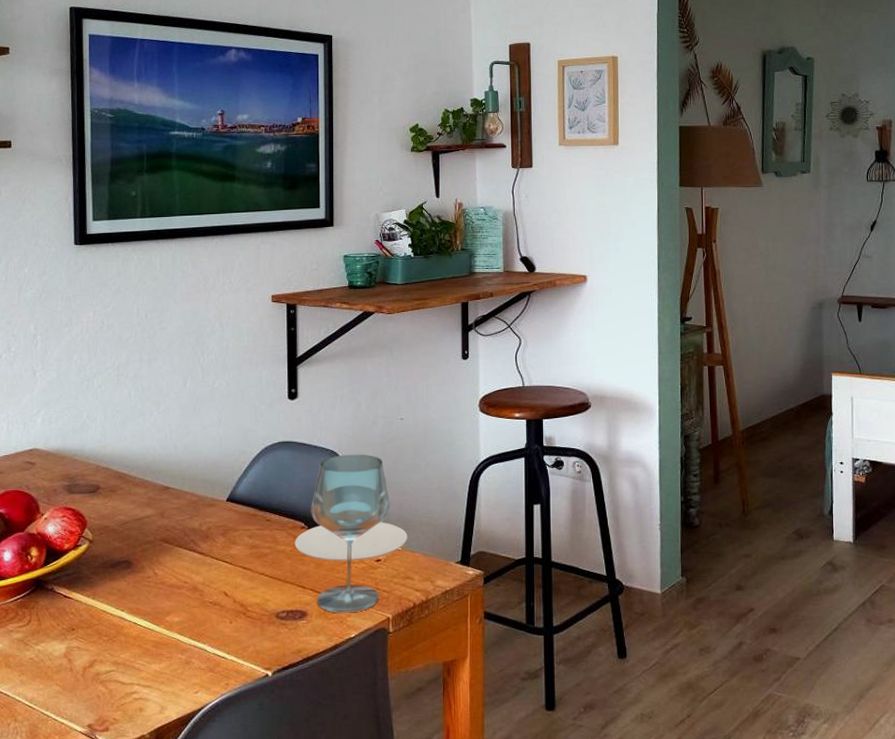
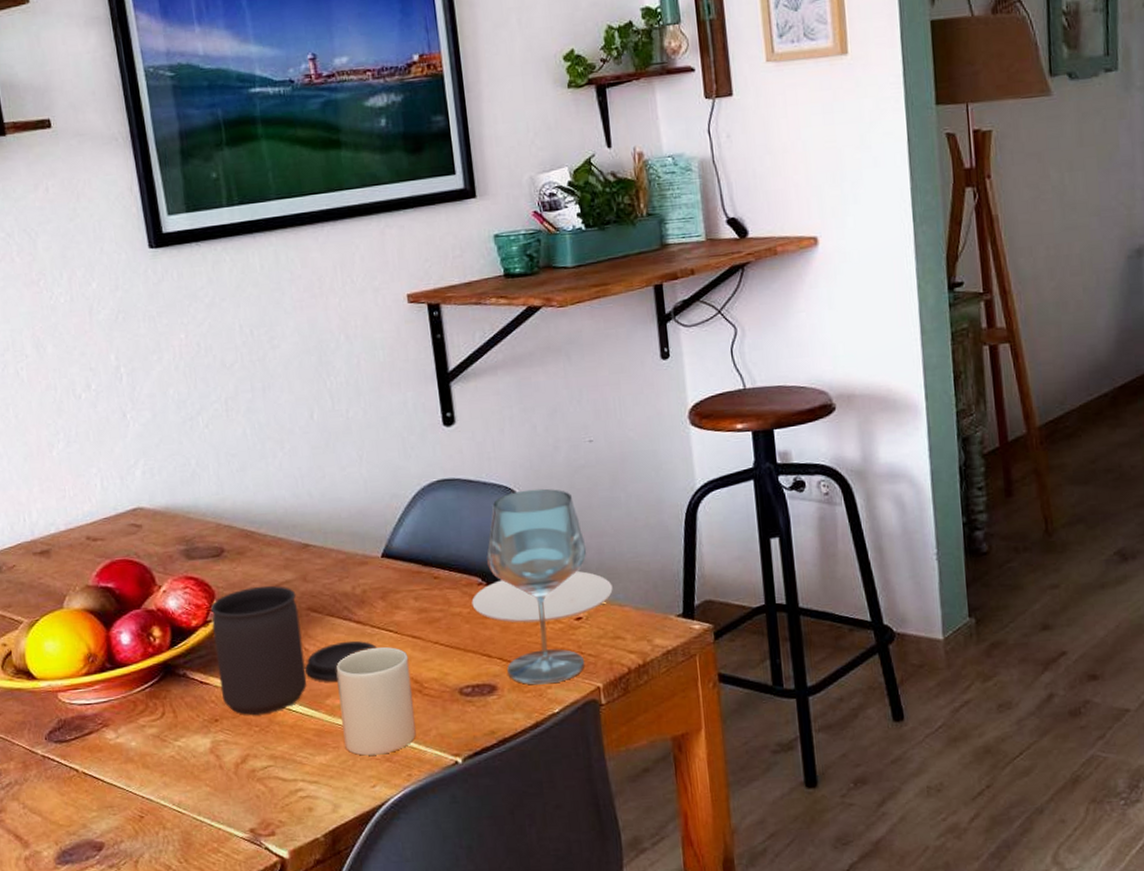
jar: none [80,519,213,627] -> present [210,585,377,716]
mug: none [177,574,238,666] -> present [335,646,416,756]

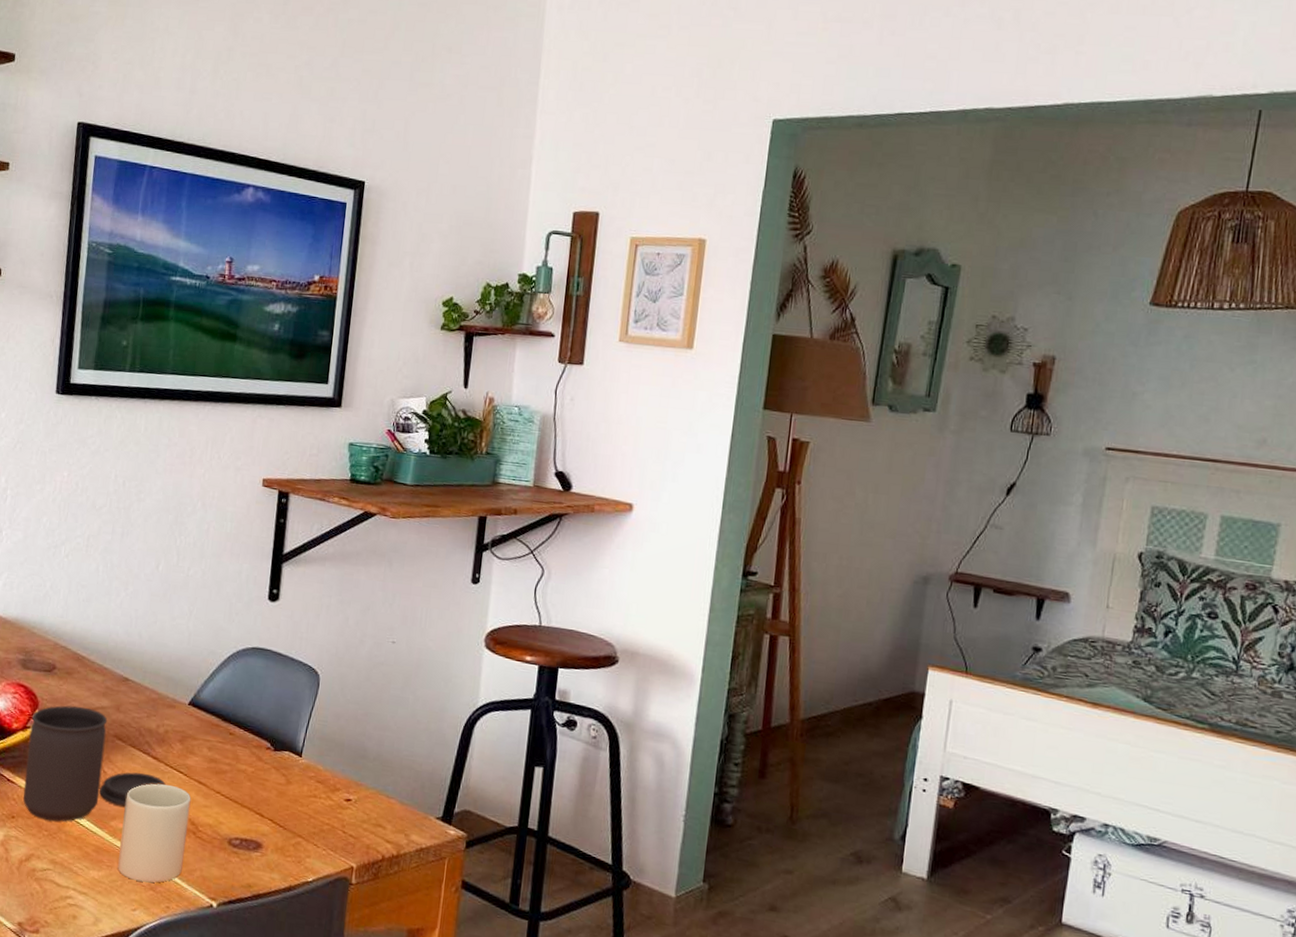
plate: present [471,570,613,623] -> none [257,749,385,798]
wine glass: present [486,488,587,685] -> none [274,672,370,854]

